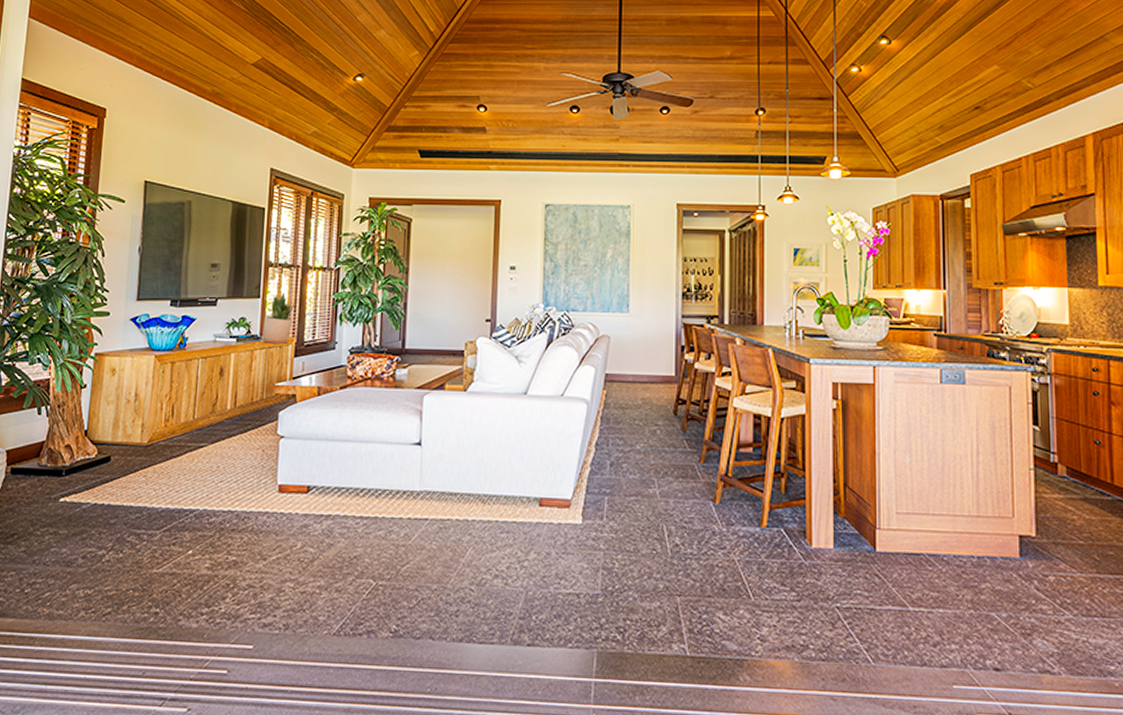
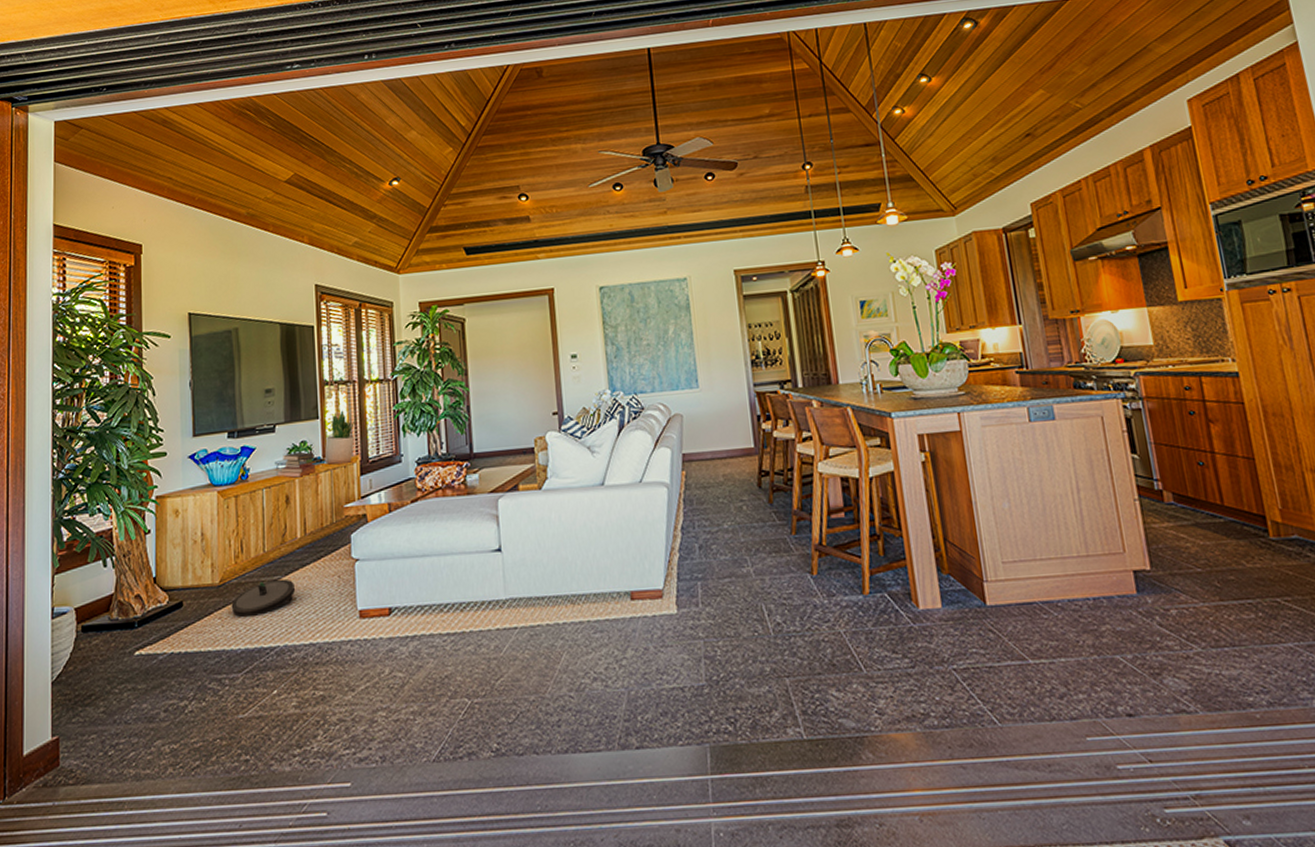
robot vacuum: none [156,446,221,478] -> present [231,579,296,617]
books: none [214,327,253,352] -> present [277,451,316,478]

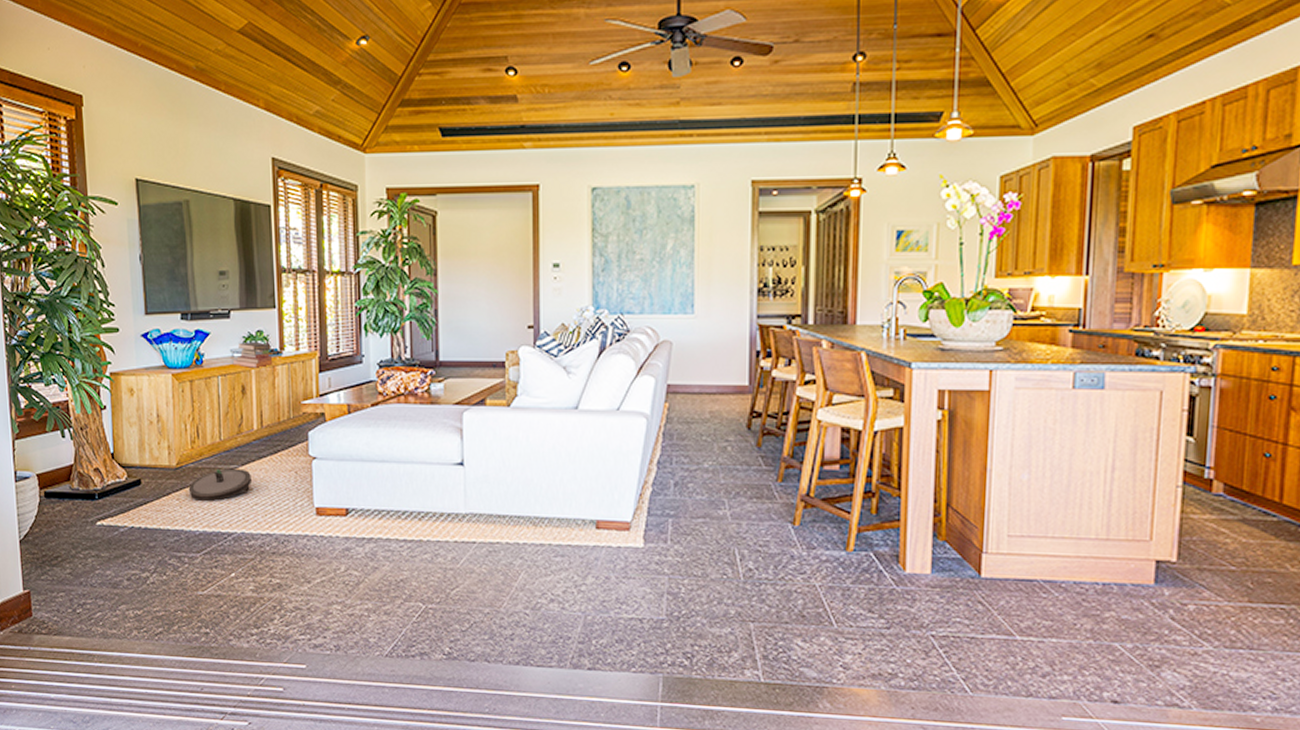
planter: present [325,410,358,465] -> none [282,301,318,359]

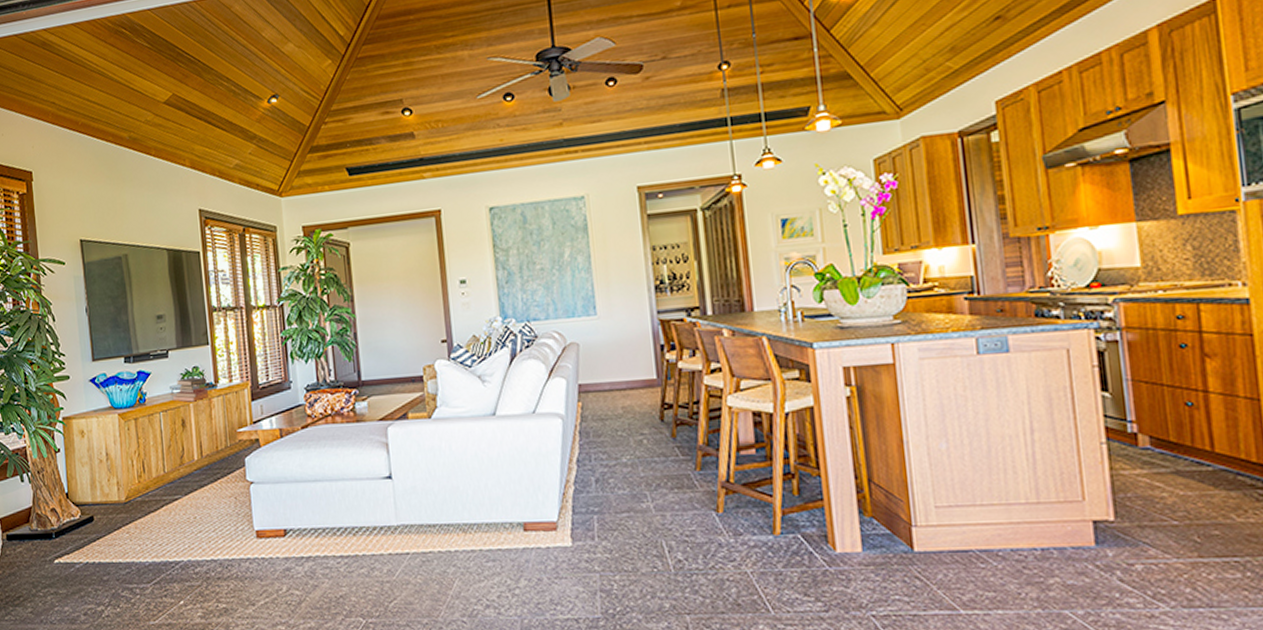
robot vacuum: present [188,468,253,501] -> none [137,498,196,532]

